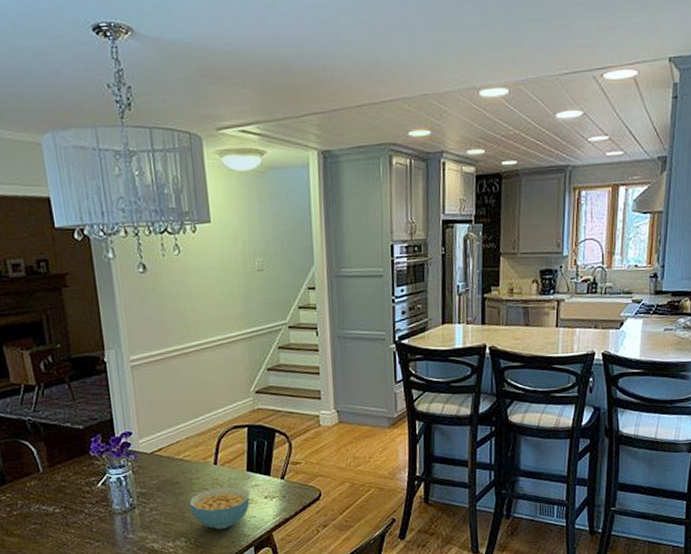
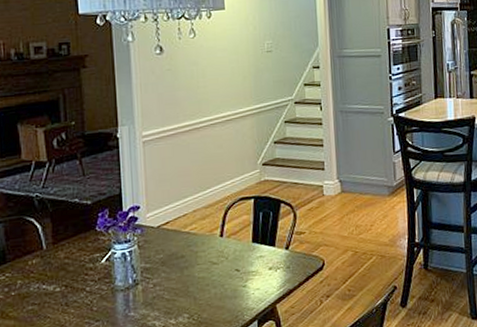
cereal bowl: present [189,486,250,530] -> none [194,258,254,304]

